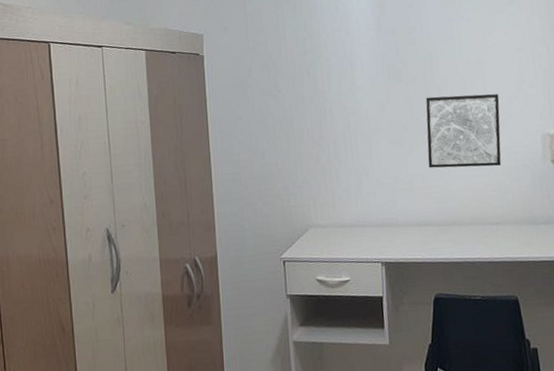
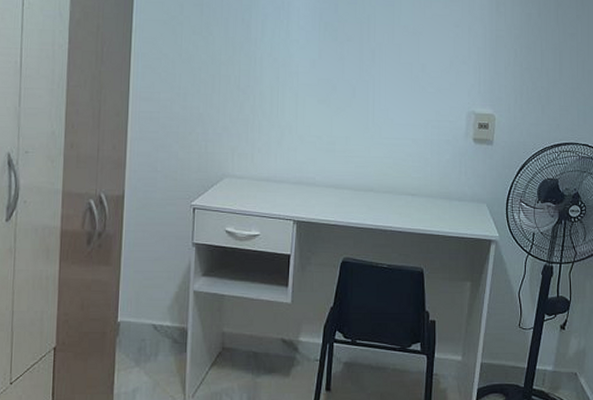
wall art: present [426,94,502,168] -> none [353,60,431,137]

